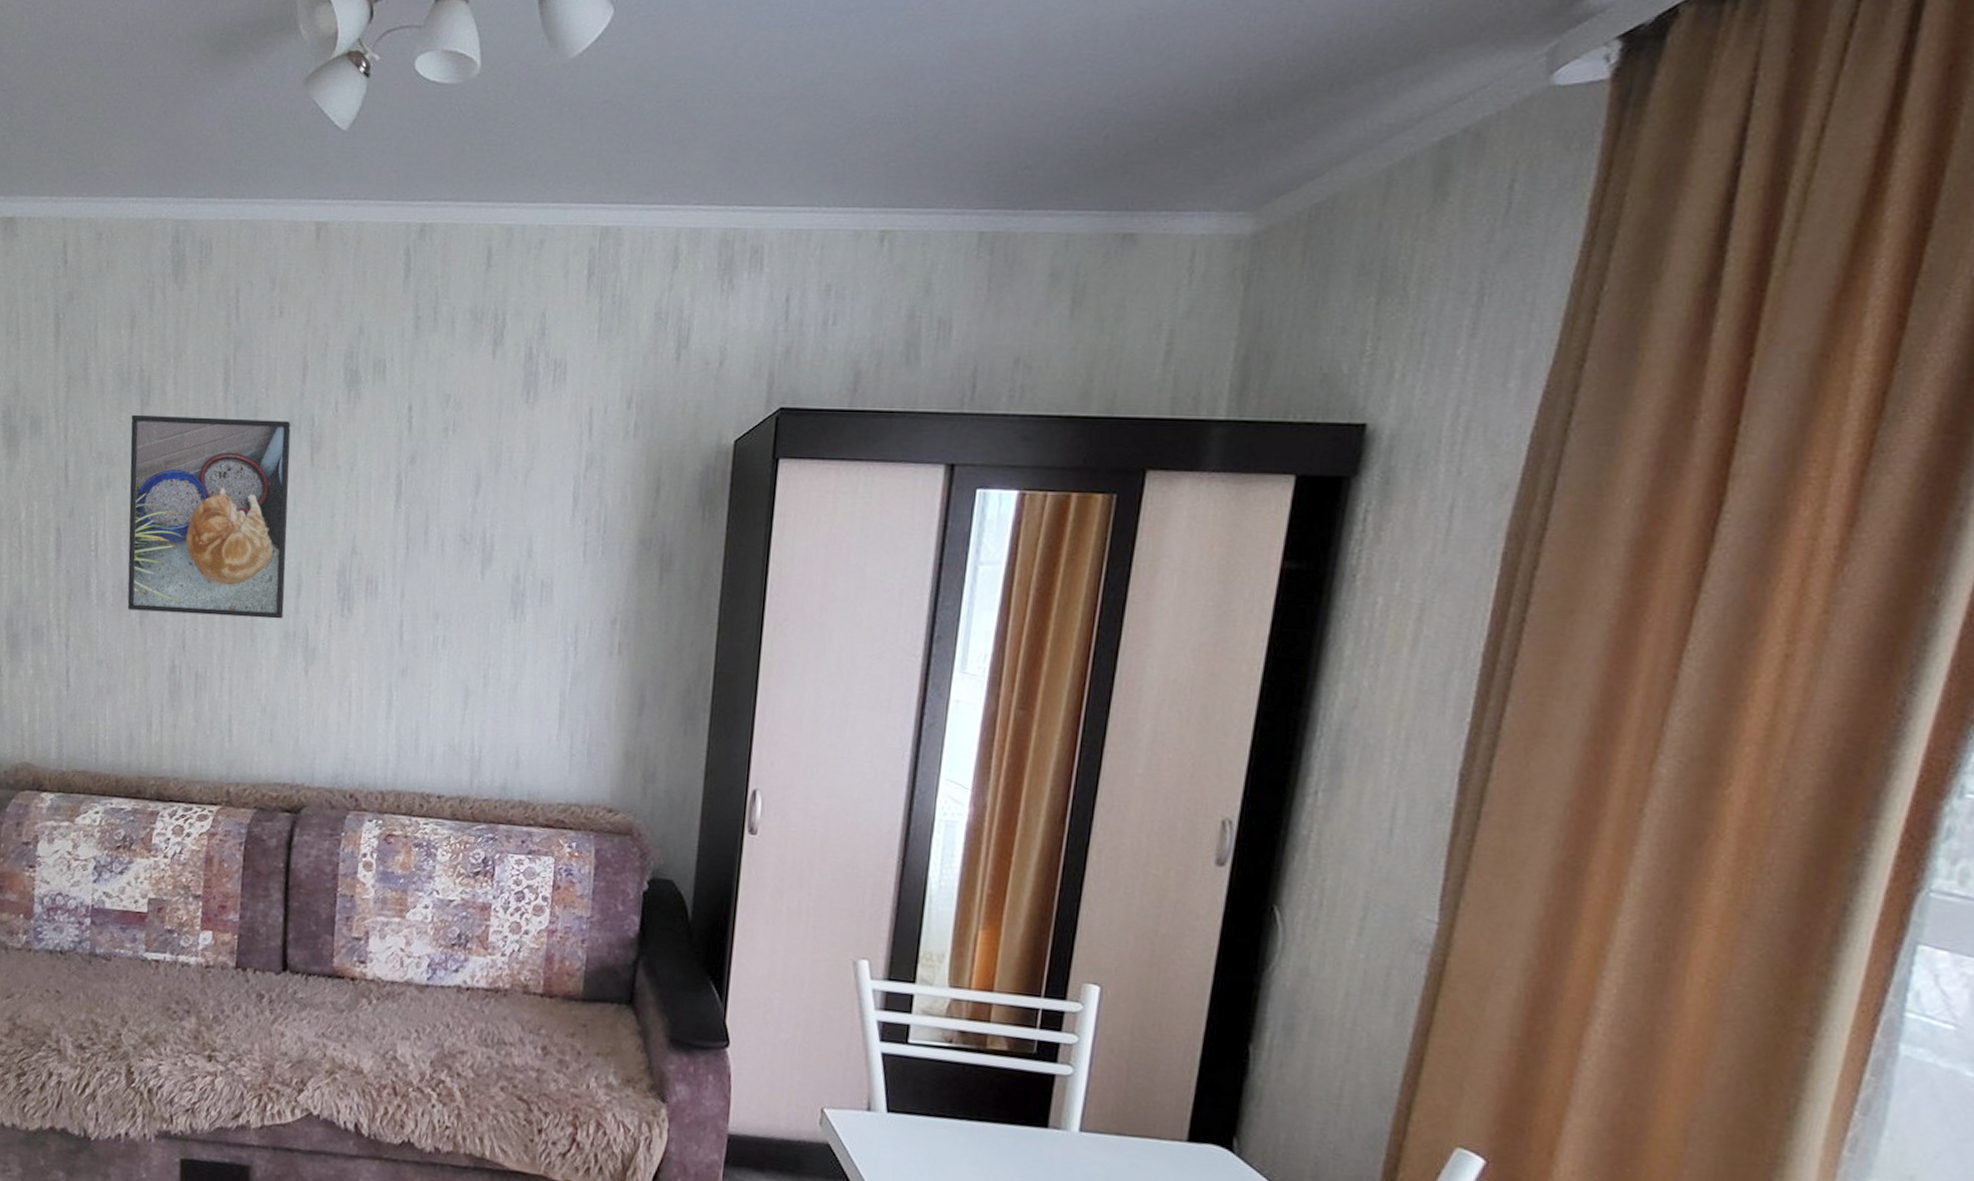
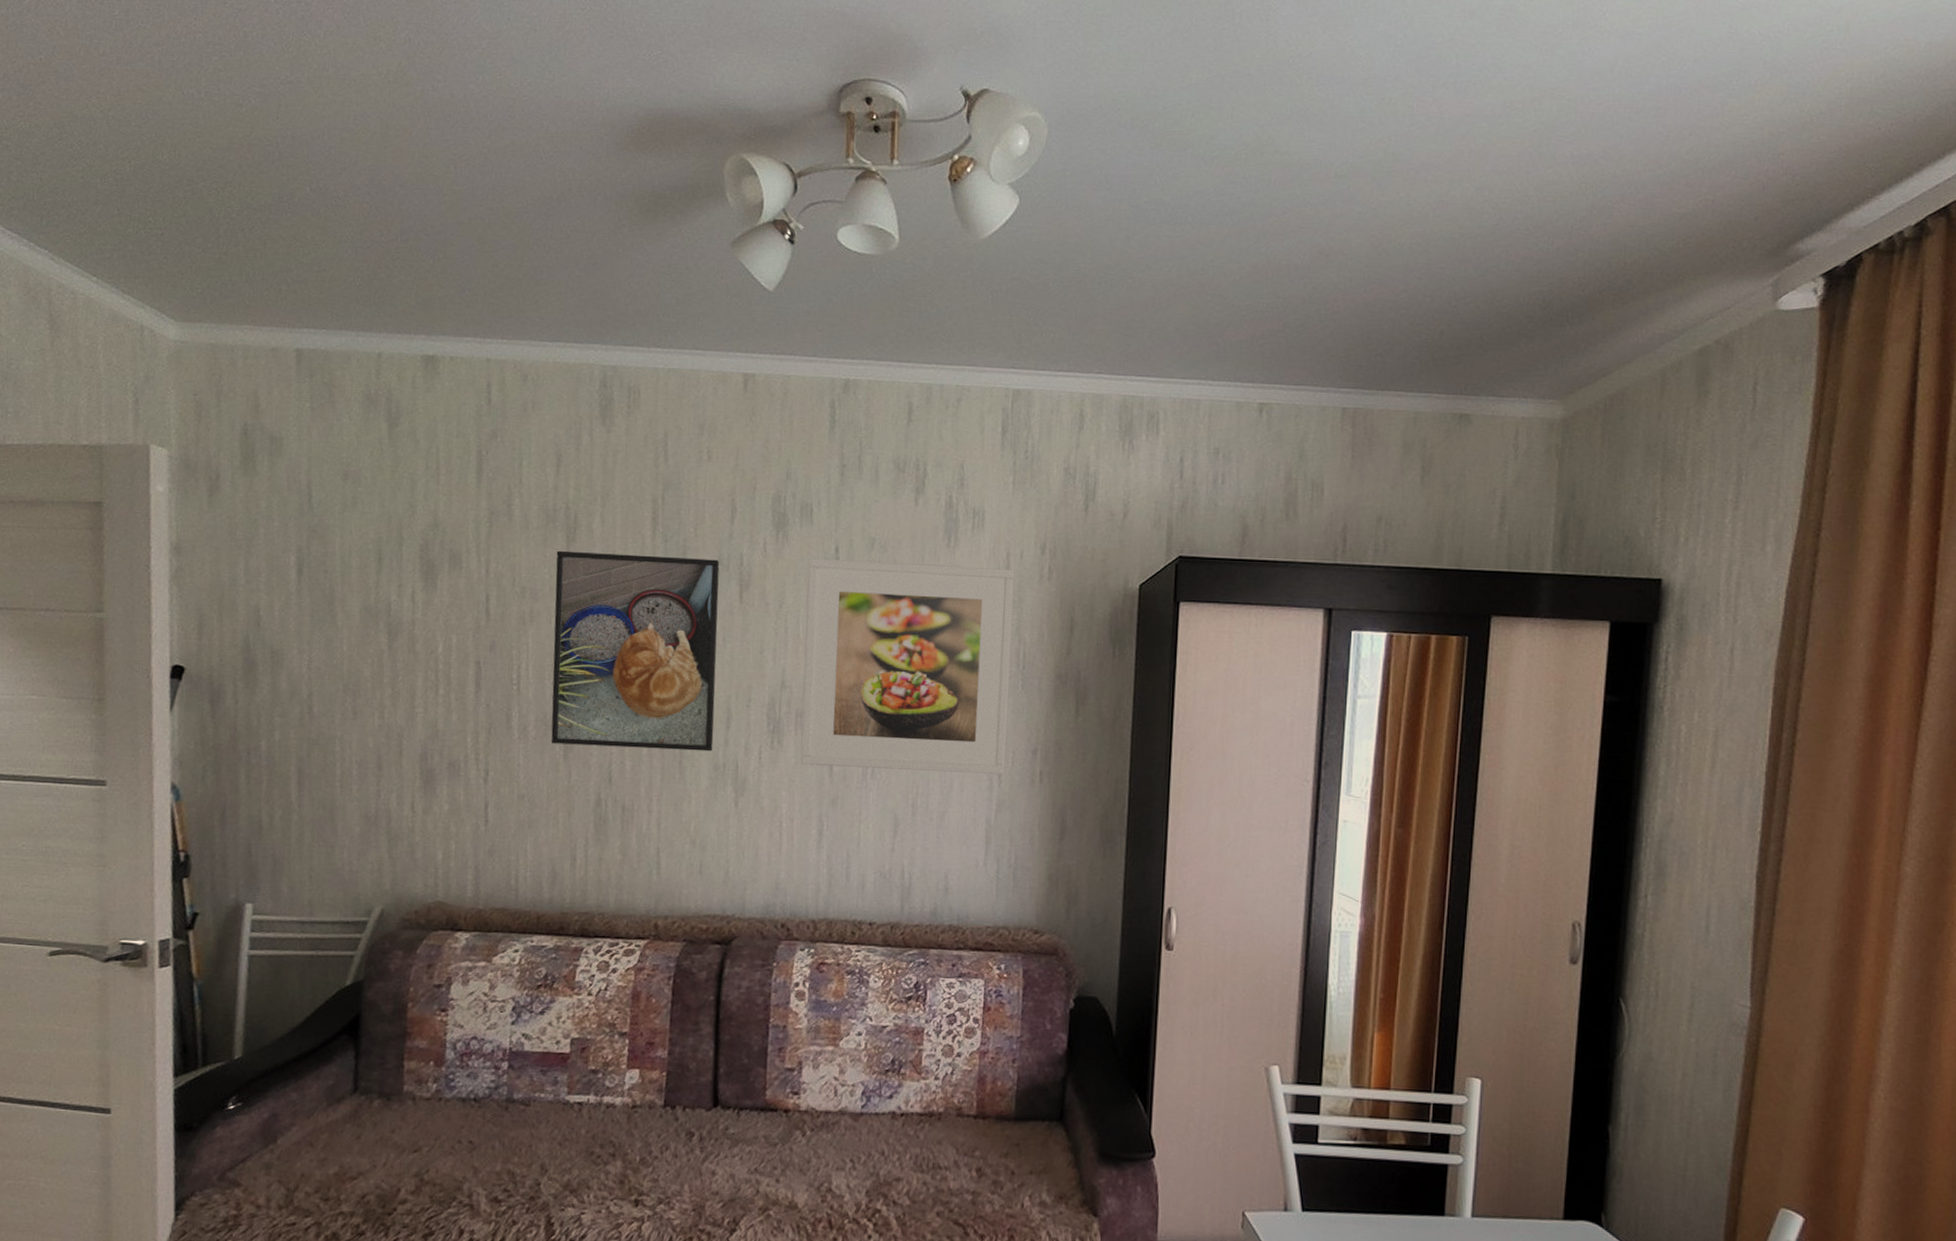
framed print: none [370,418,598,646] -> present [800,558,1015,774]

